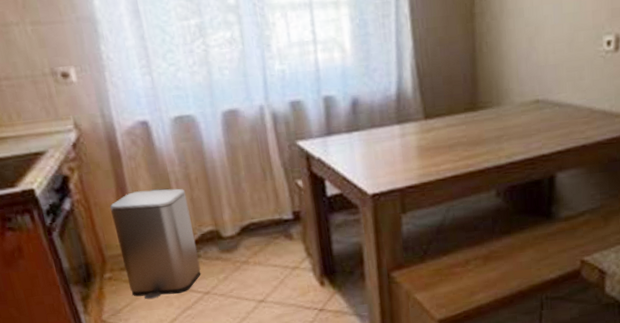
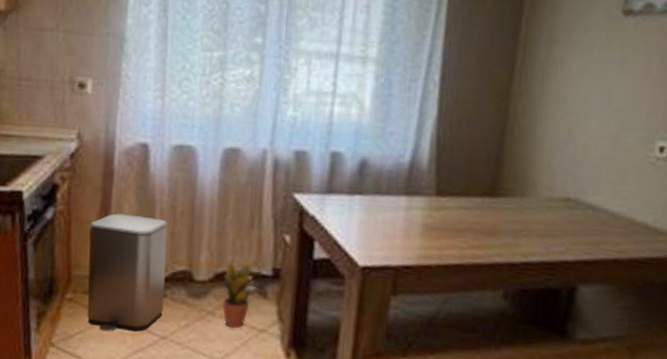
potted plant: none [248,210,283,272] -> present [221,258,257,328]

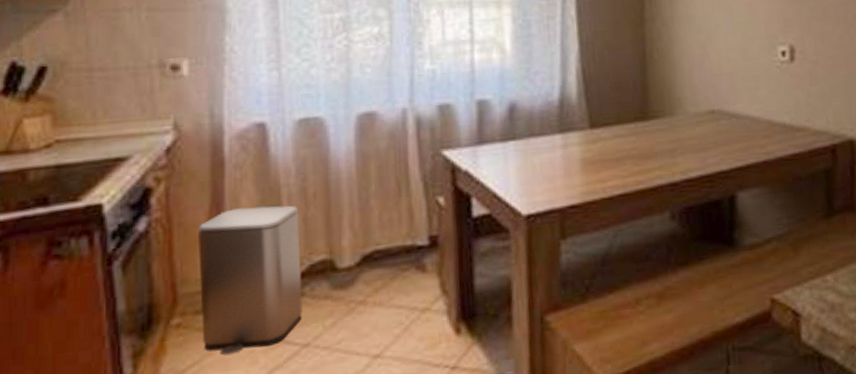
potted plant: present [221,258,257,328] -> none [370,233,414,315]

